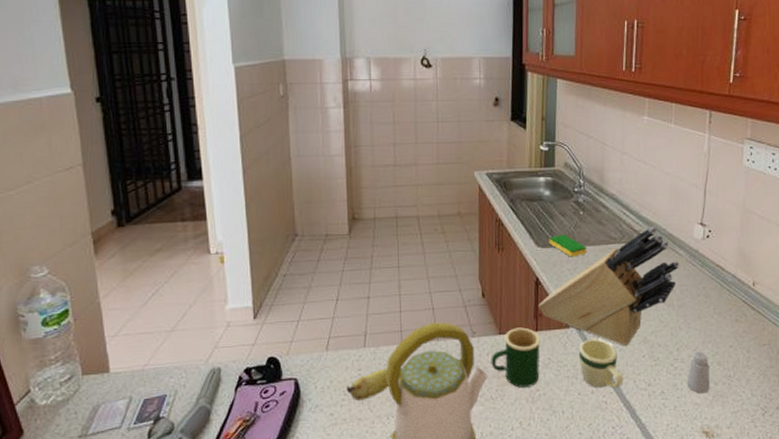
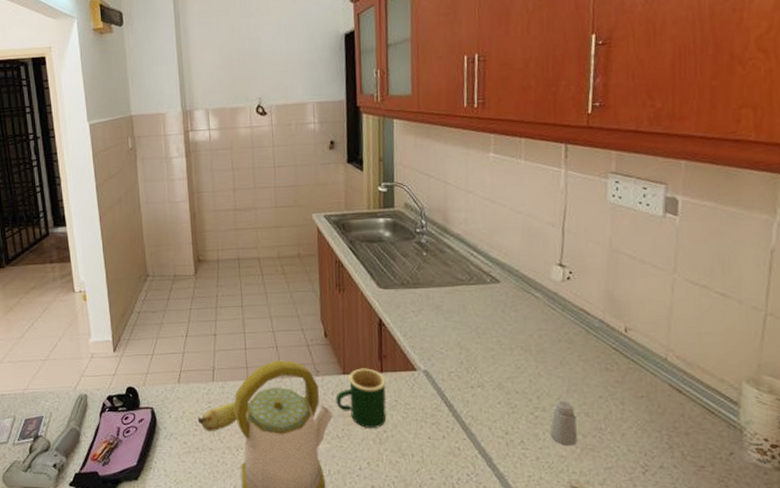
knife block: present [538,226,680,346] -> none [382,268,537,392]
dish sponge: present [549,235,587,257] -> none [391,276,432,299]
mug: present [578,339,624,389] -> none [427,383,478,435]

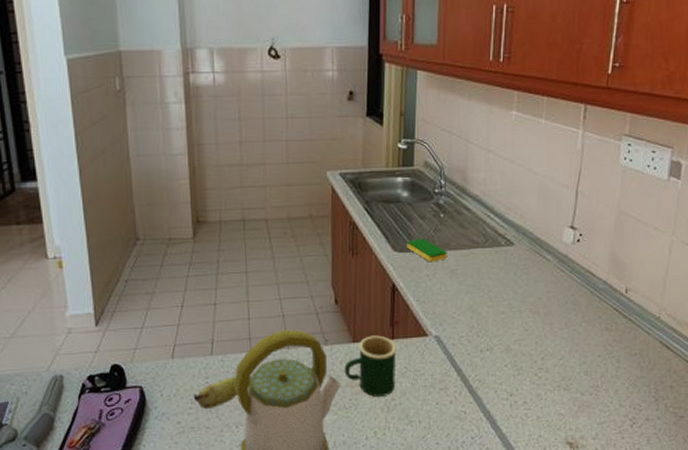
dish sponge: none [391,276,432,299] -> present [407,238,447,263]
saltshaker: present [551,401,577,446] -> none [552,361,576,404]

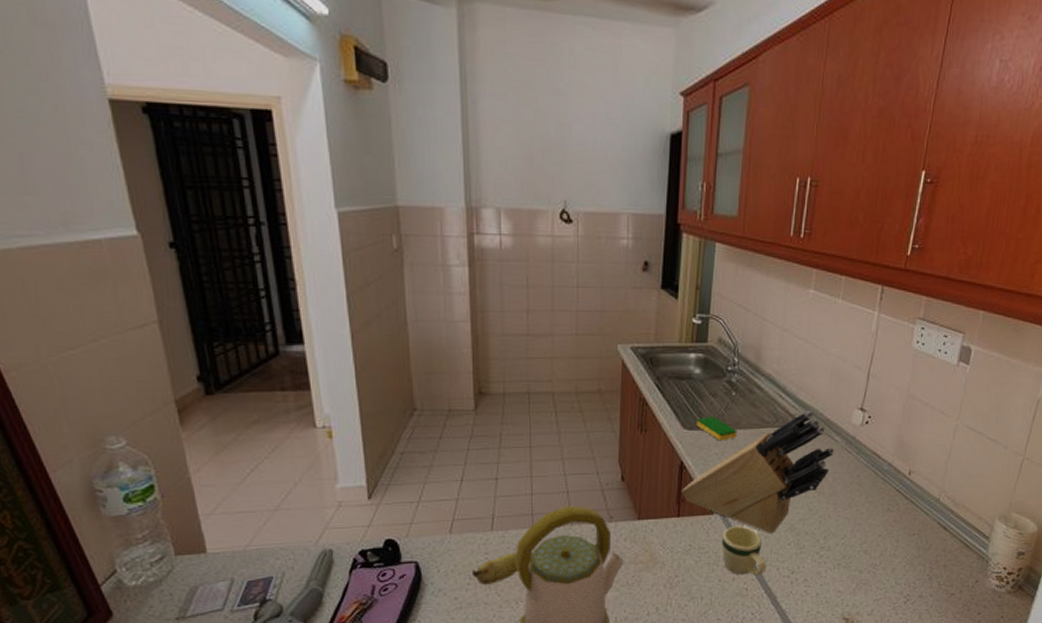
mug: present [344,335,397,397] -> none [628,513,682,574]
knife block: none [395,230,548,355] -> present [682,410,835,534]
mug: none [437,347,484,398] -> present [721,526,767,576]

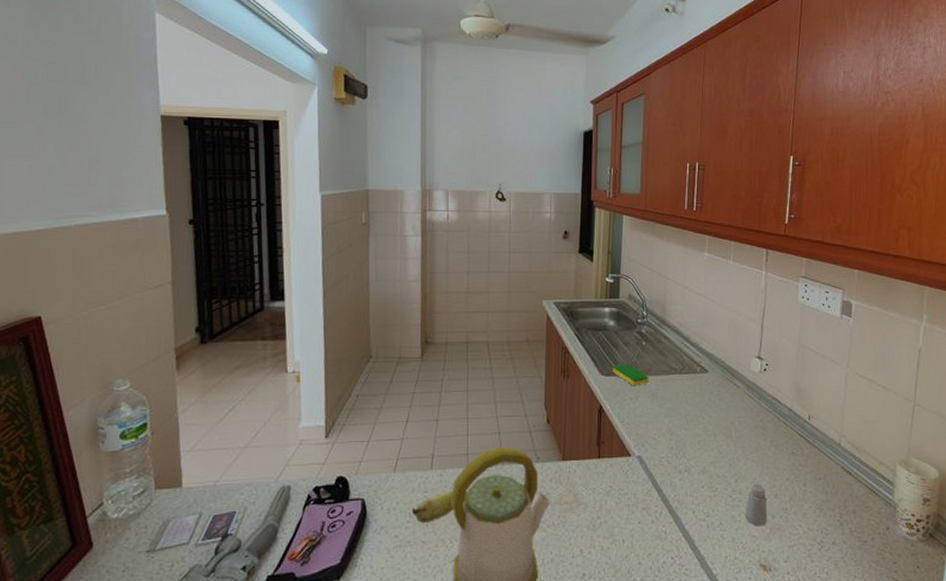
knife block: present [682,410,835,534] -> none [601,359,738,476]
mug: present [721,526,767,576] -> none [639,468,683,519]
saltshaker: none [832,540,856,582] -> present [745,483,767,526]

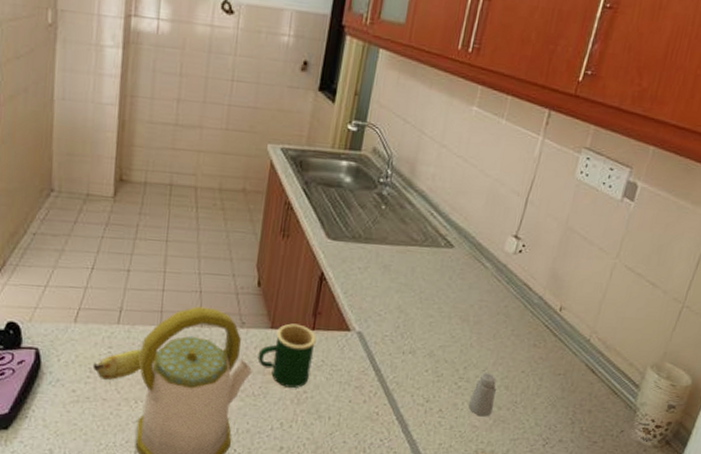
mug: none [554,454,602,515] -> present [257,323,316,388]
dish sponge: present [612,364,649,386] -> none [341,228,384,255]

